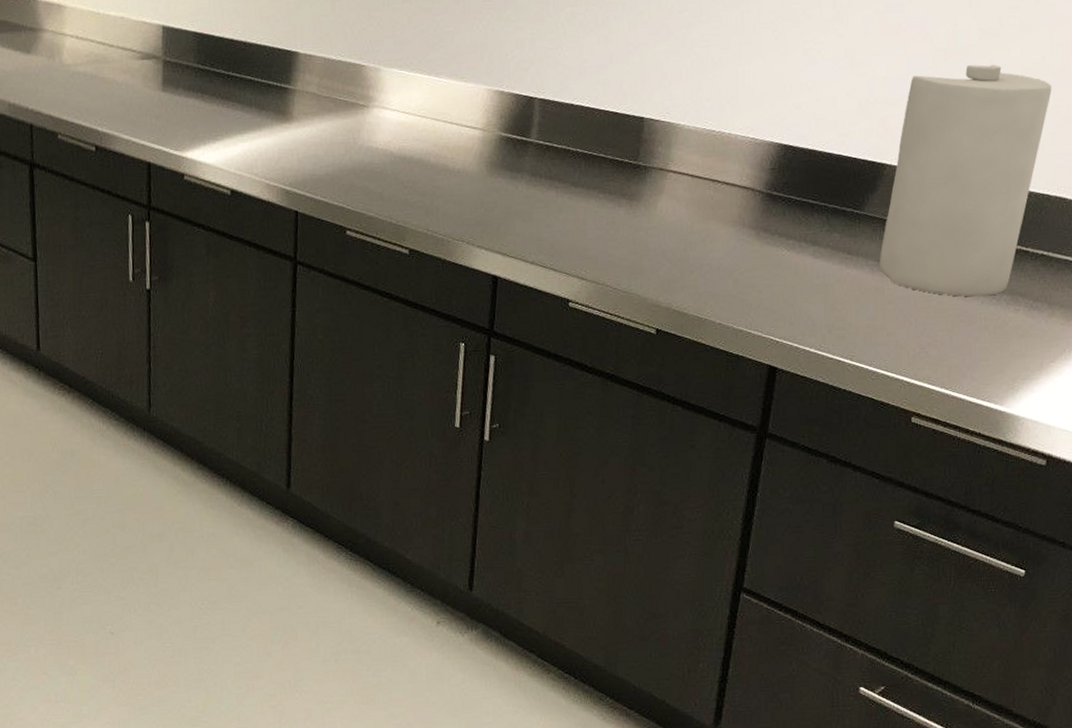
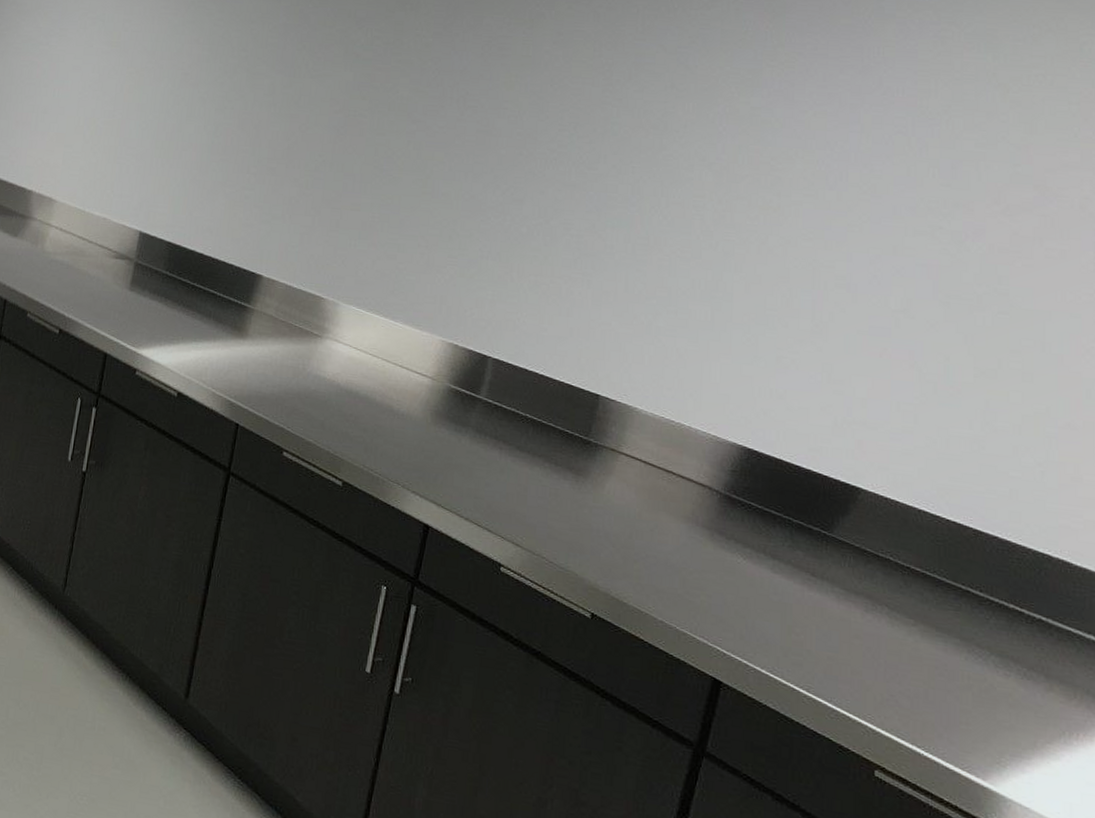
paper towel holder: present [879,65,1052,297] -> none [847,402,1057,654]

